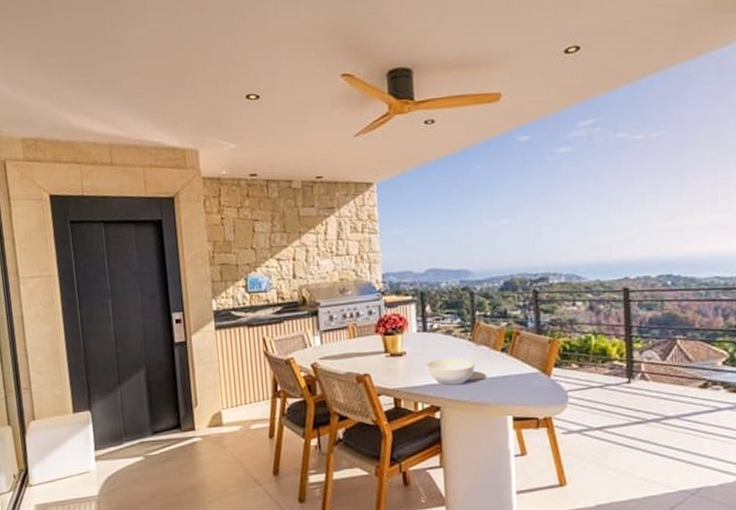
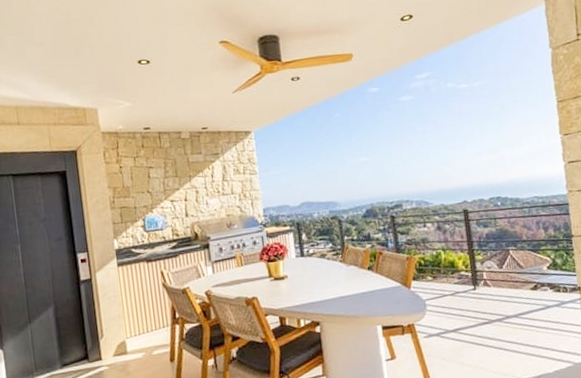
bowl: present [427,358,475,385] -> none [306,278,347,302]

